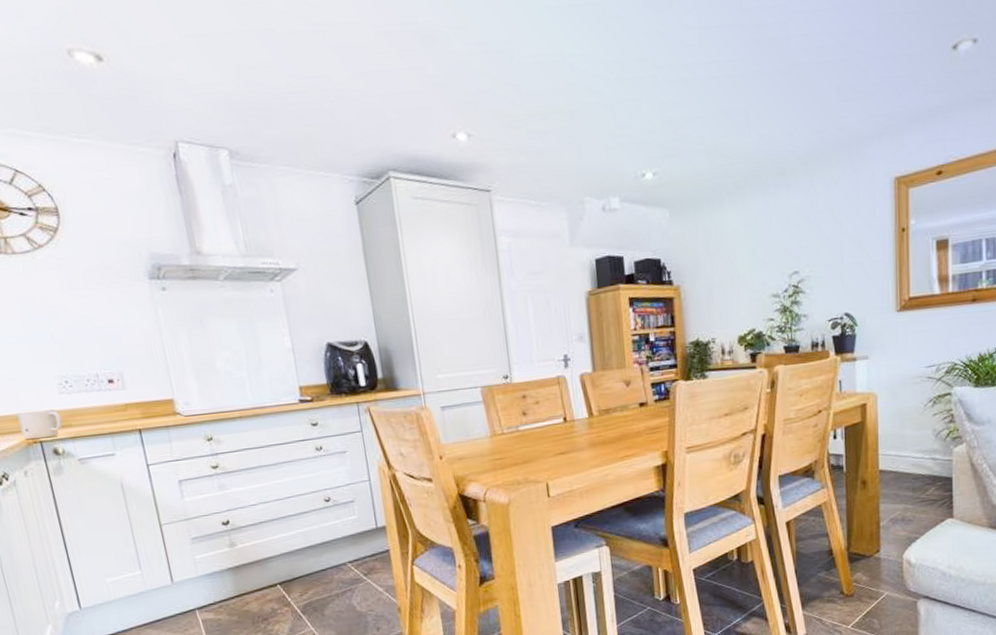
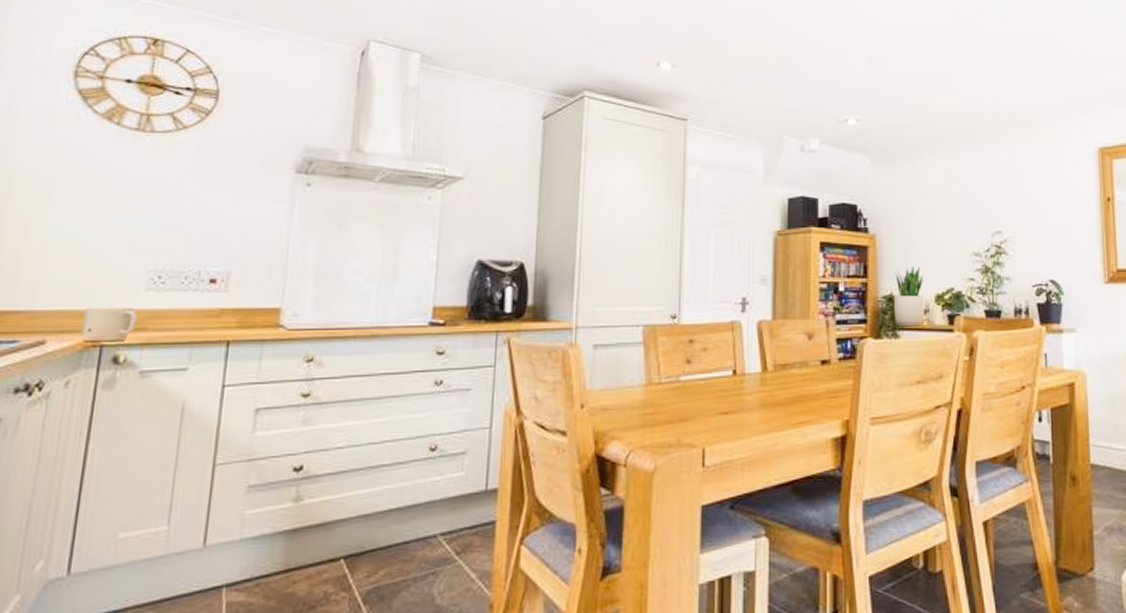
planter: none [700,312,729,368] -> present [893,266,925,327]

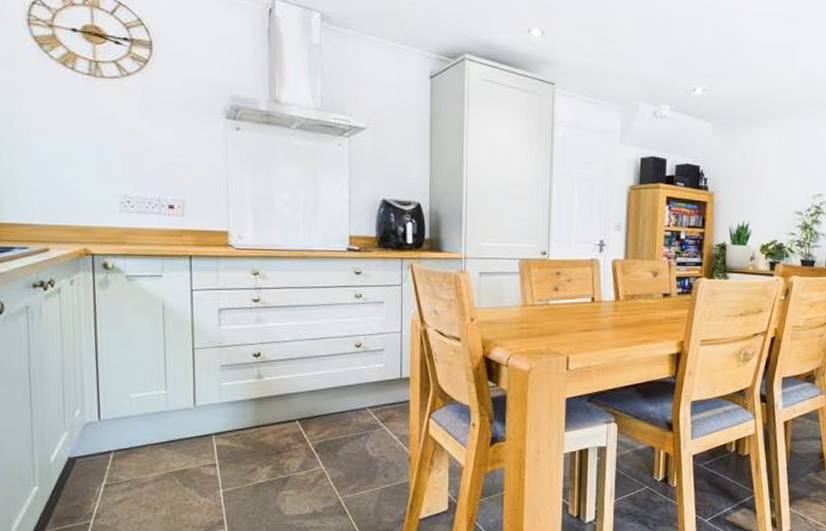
mug: present [81,307,139,343] -> none [75,224,118,252]

